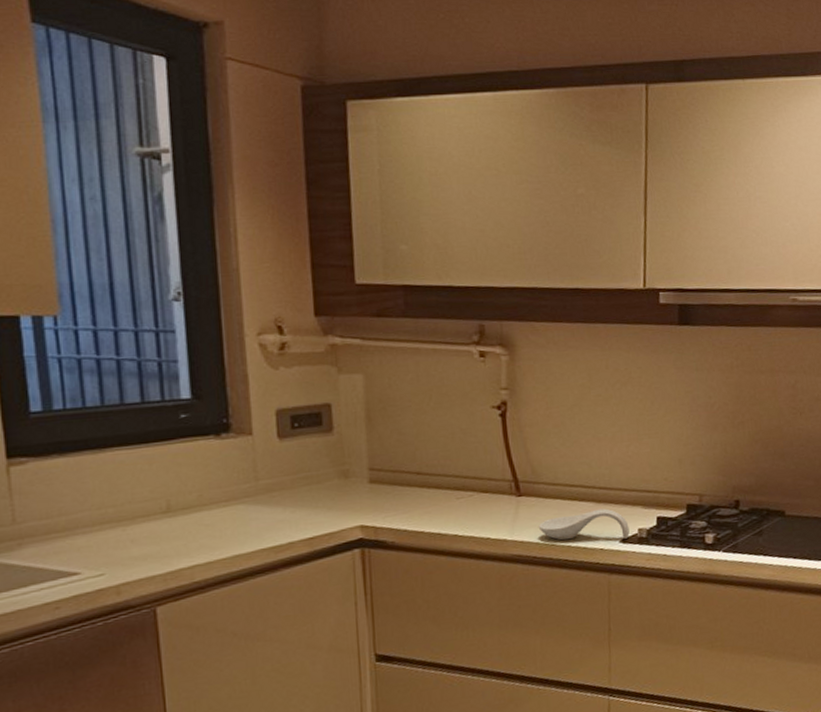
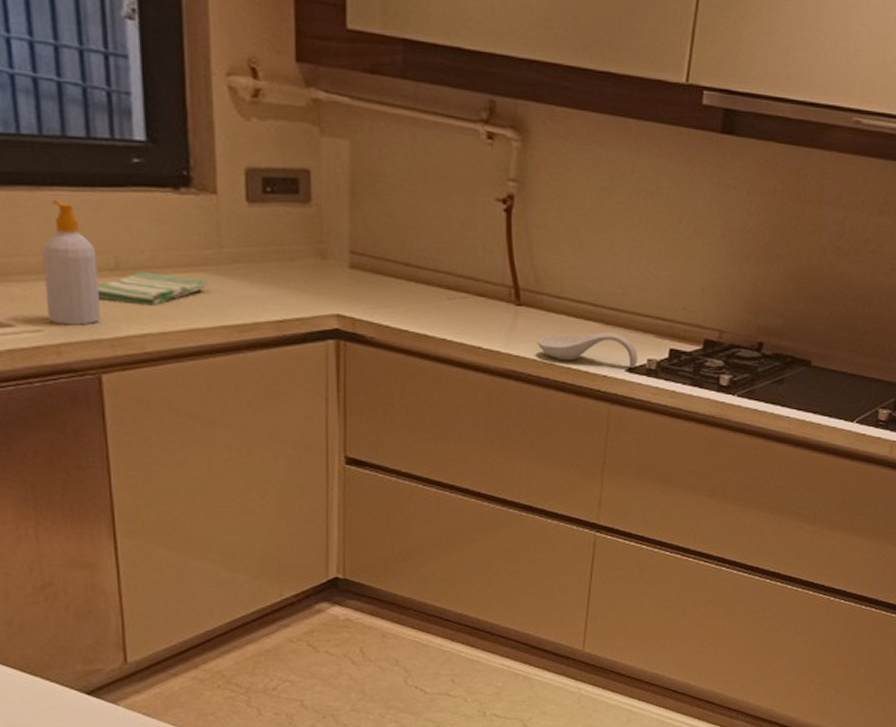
soap bottle: none [104,458,156,567] -> present [42,199,102,326]
dish towel: none [151,509,247,540] -> present [96,271,208,306]

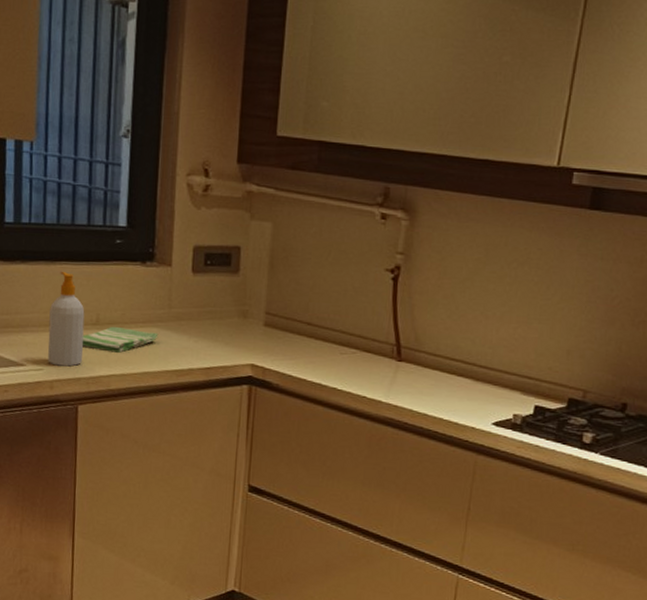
spoon rest: present [536,331,638,368] -> none [413,387,504,422]

